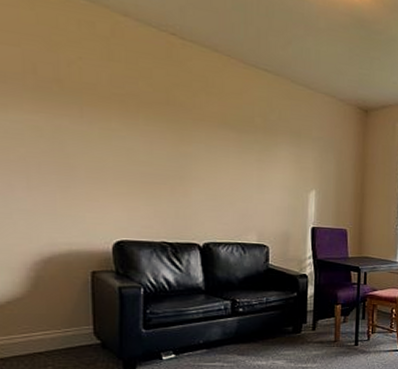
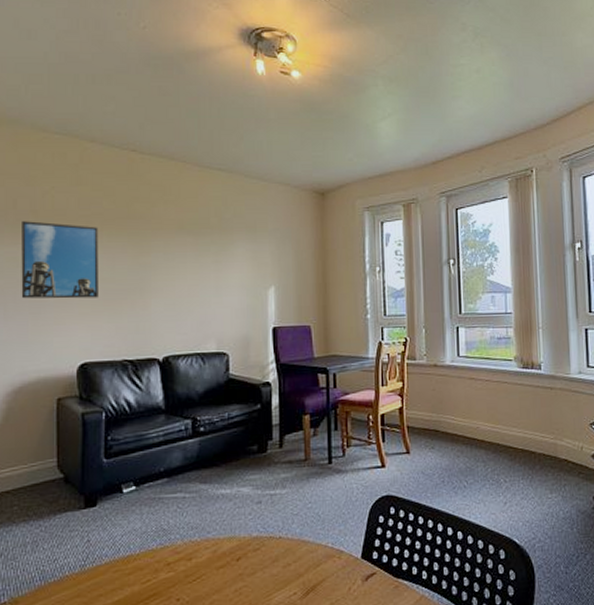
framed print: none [44,89,135,180] -> present [21,221,99,299]

